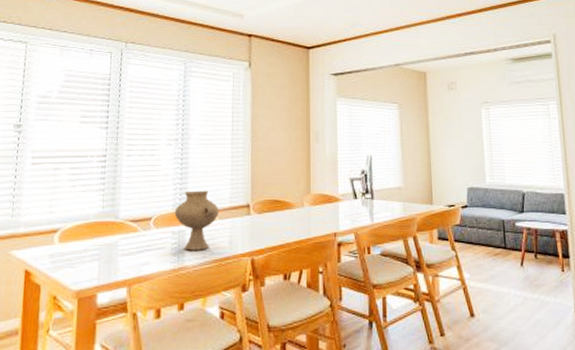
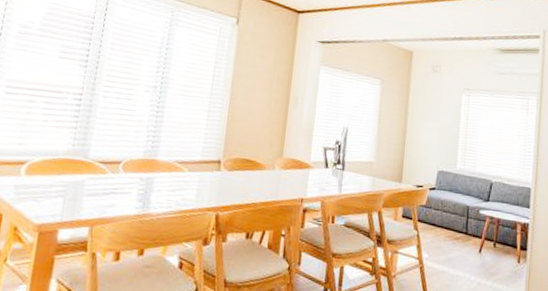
vase: present [174,190,219,251] -> none [144,140,190,200]

